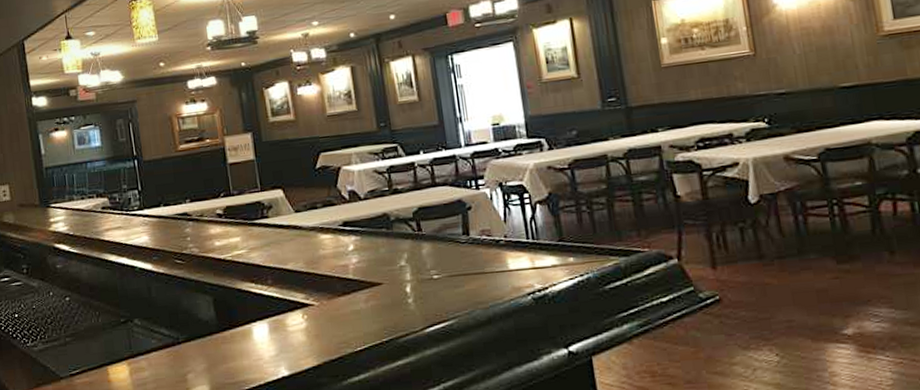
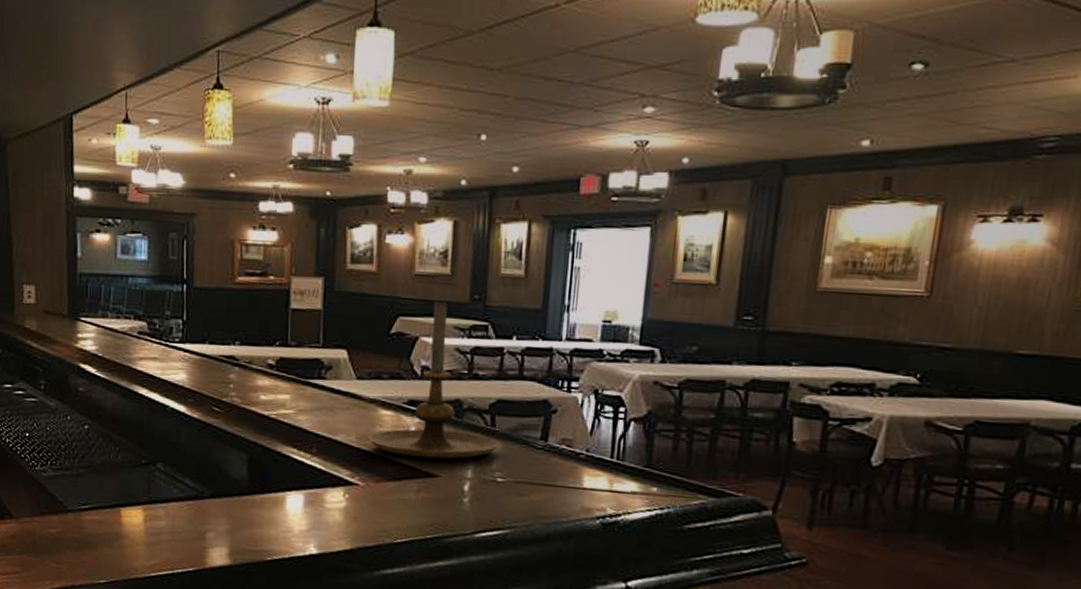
candle holder: none [314,133,429,272] -> present [368,300,499,459]

